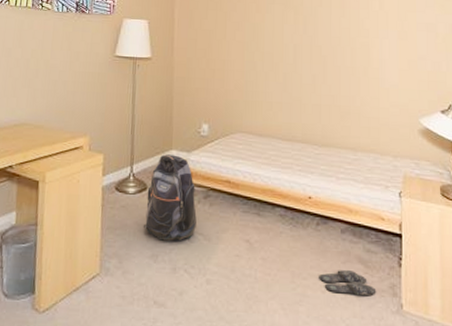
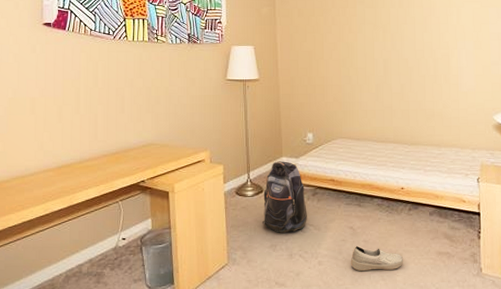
shoe: none [244,263,308,297] -> present [350,245,404,272]
slippers: present [319,269,377,297] -> none [412,244,460,265]

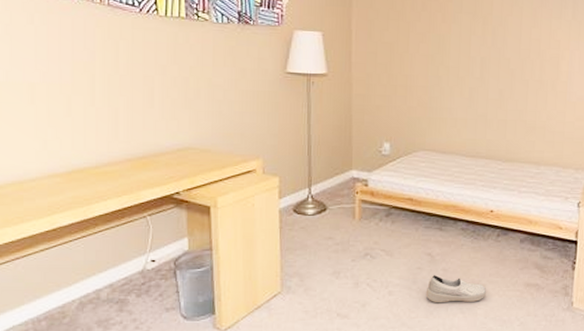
backpack: present [261,161,307,233] -> none [323,175,379,258]

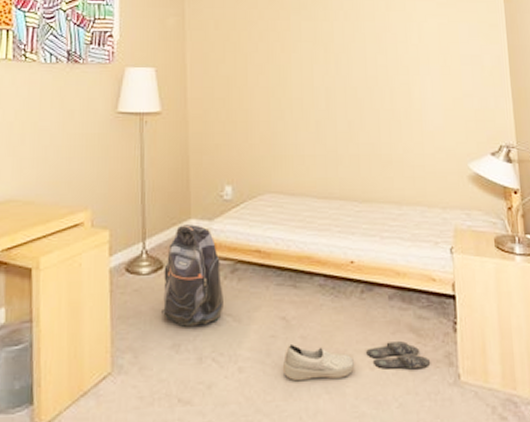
backpack: none [323,175,379,258] -> present [160,224,223,327]
slippers: none [497,274,550,297] -> present [366,340,431,370]

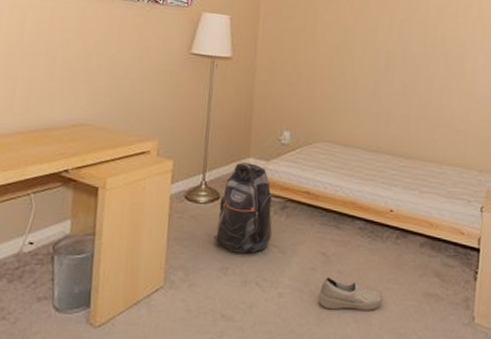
slippers: present [366,340,431,370] -> none [394,283,450,309]

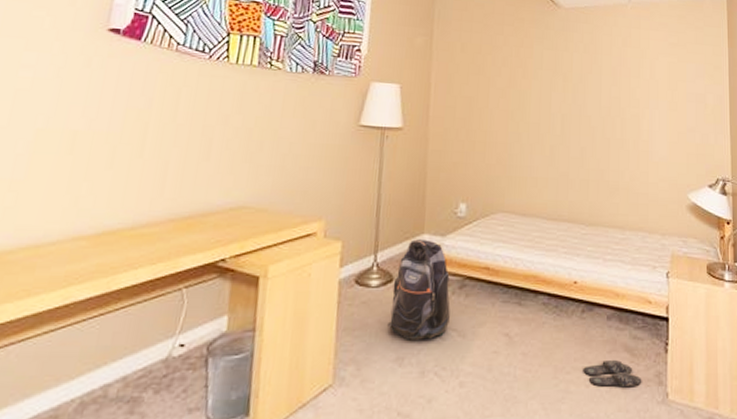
shoe: present [317,276,383,310] -> none [502,359,572,397]
slippers: none [394,283,450,309] -> present [583,359,642,388]

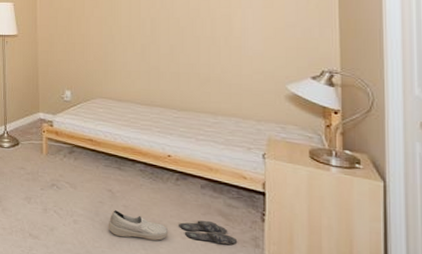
backpack: present [386,239,450,340] -> none [17,116,63,188]
shoe: none [502,359,572,397] -> present [108,209,169,241]

